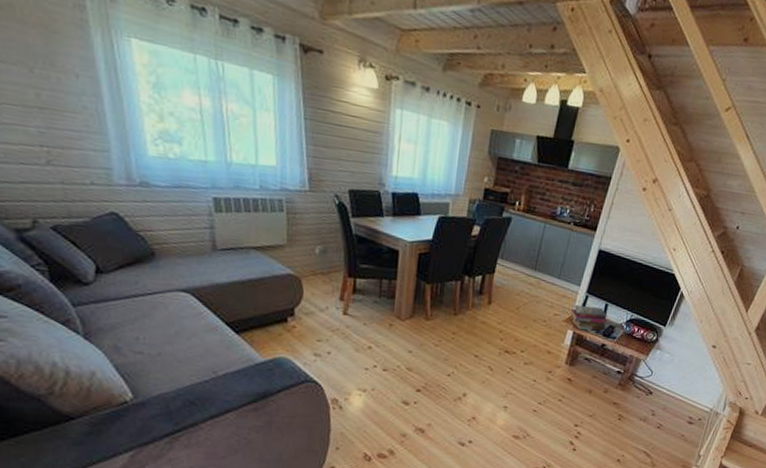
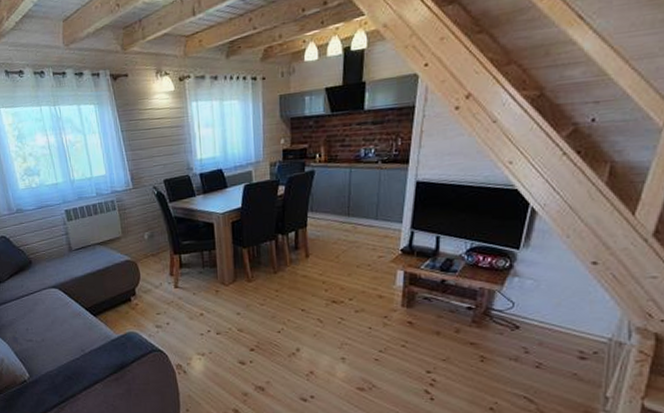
books: present [570,304,607,331] -> none [396,241,442,269]

